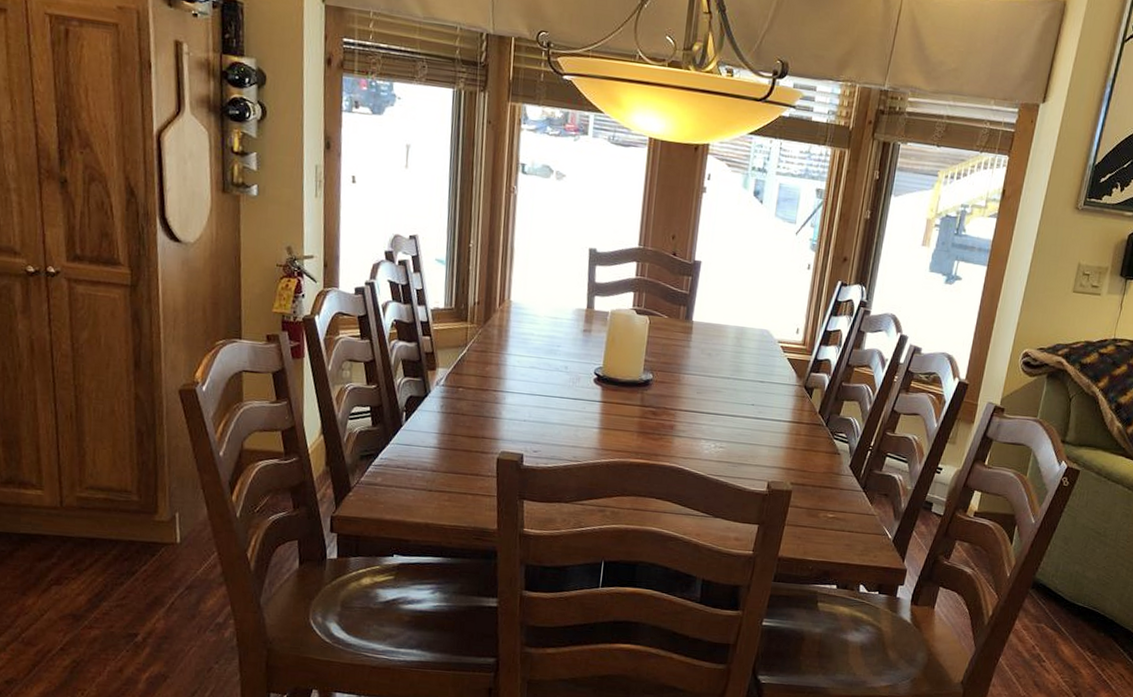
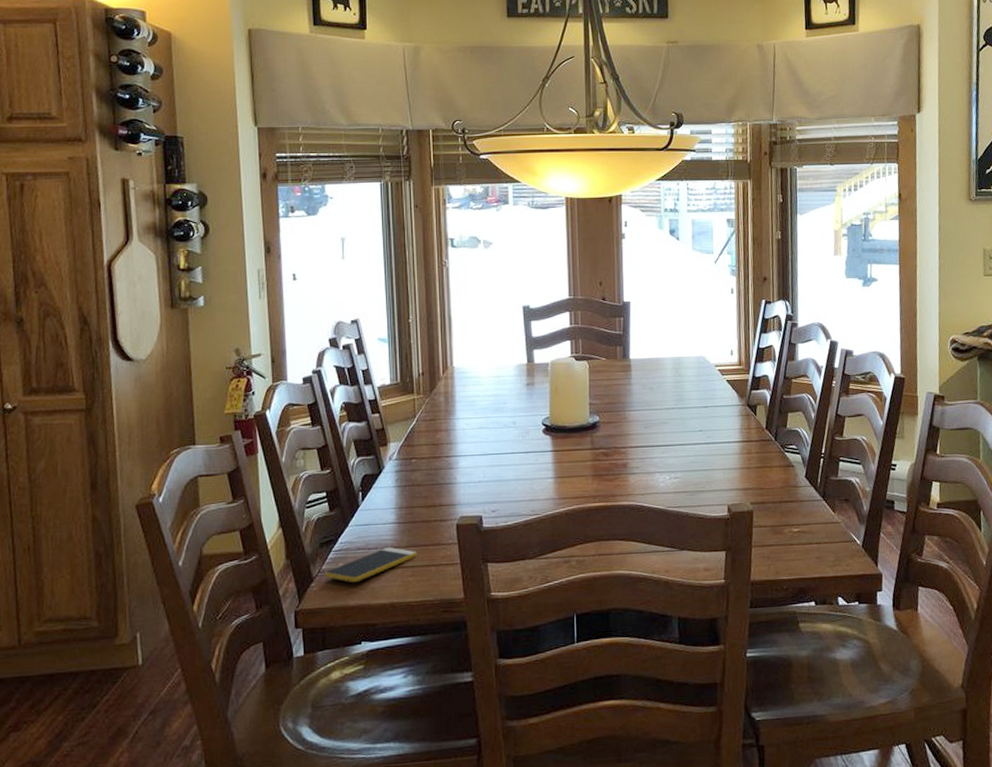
smartphone: none [363,470,456,498] -> present [325,547,418,582]

